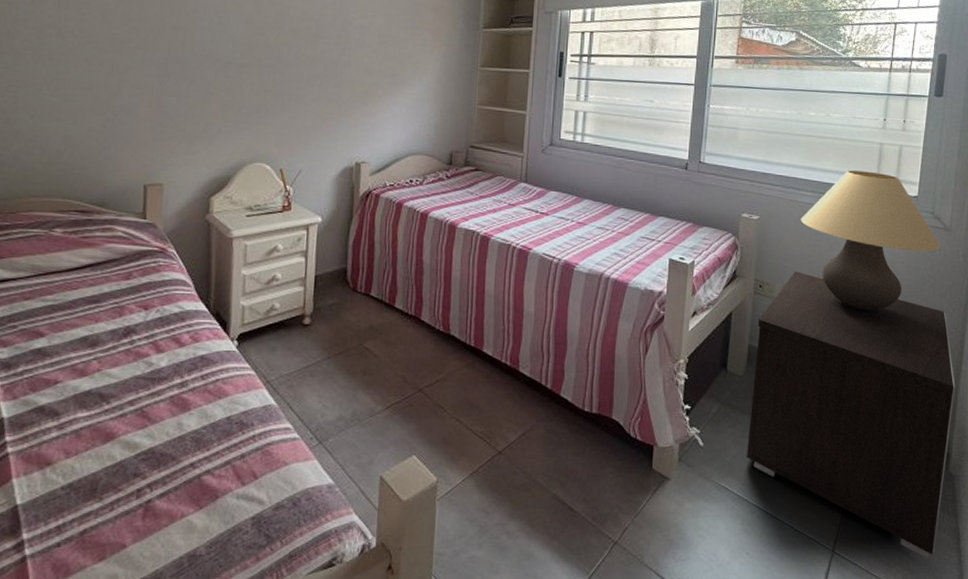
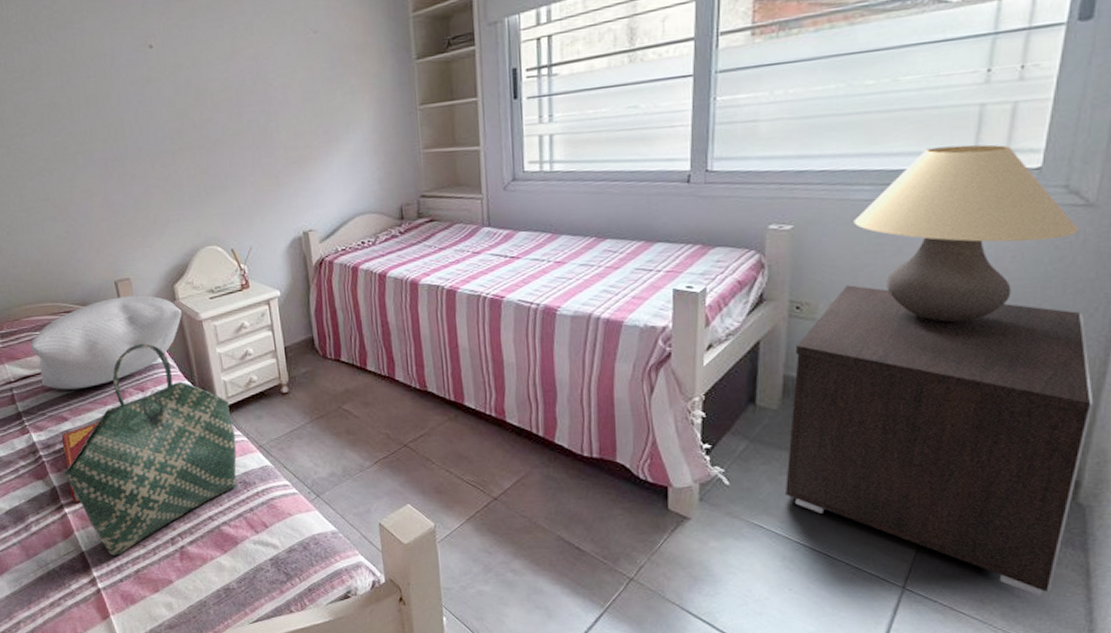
tote bag: none [18,255,243,512] -> present [63,343,237,557]
pillow: none [21,202,214,300] -> present [30,295,183,390]
hardback book: none [21,341,82,441] -> present [61,422,98,504]

